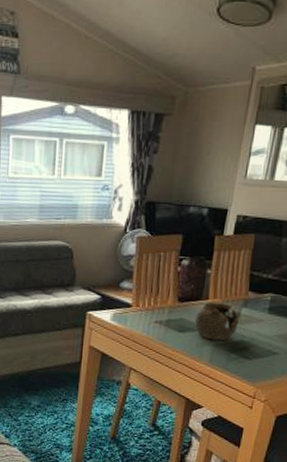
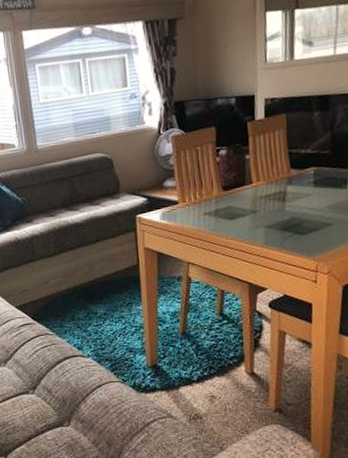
teapot: present [195,302,239,341] -> none [243,183,286,222]

